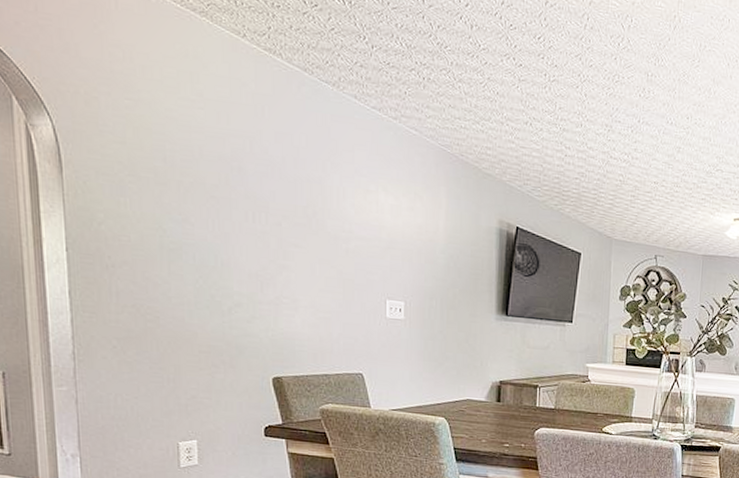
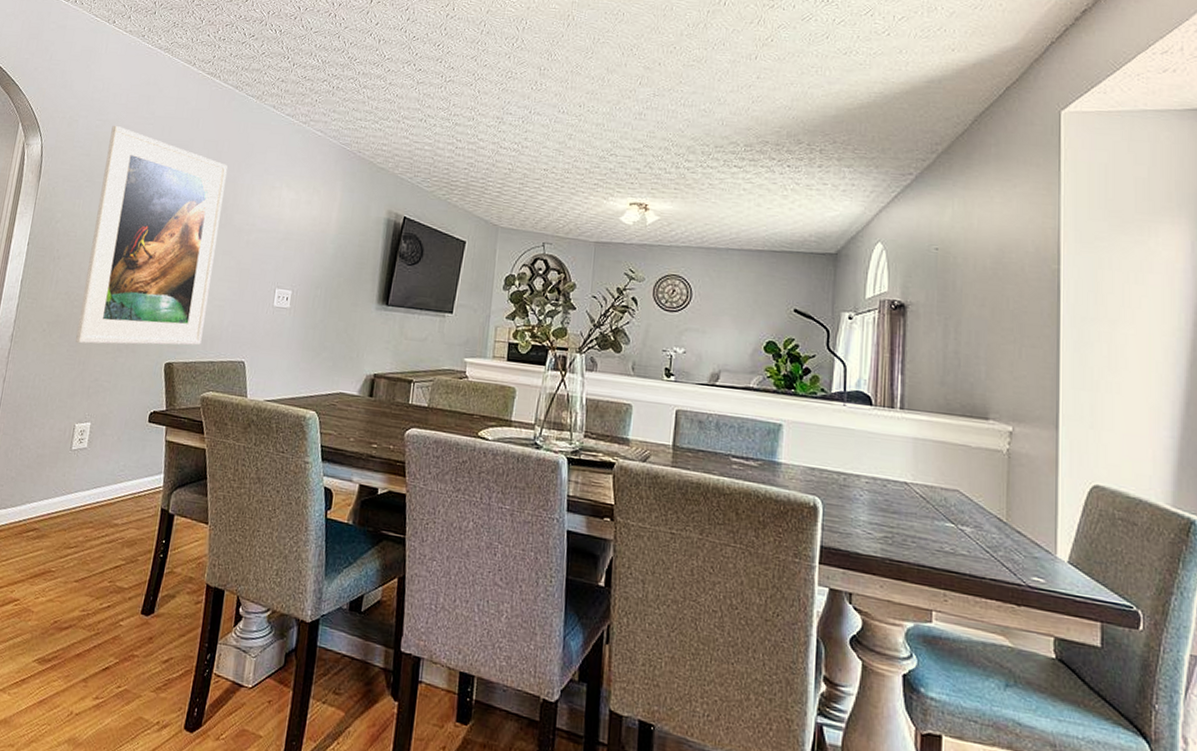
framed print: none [148,106,310,360] -> present [75,125,228,346]

